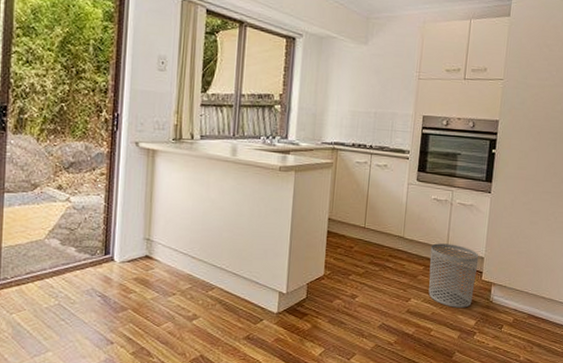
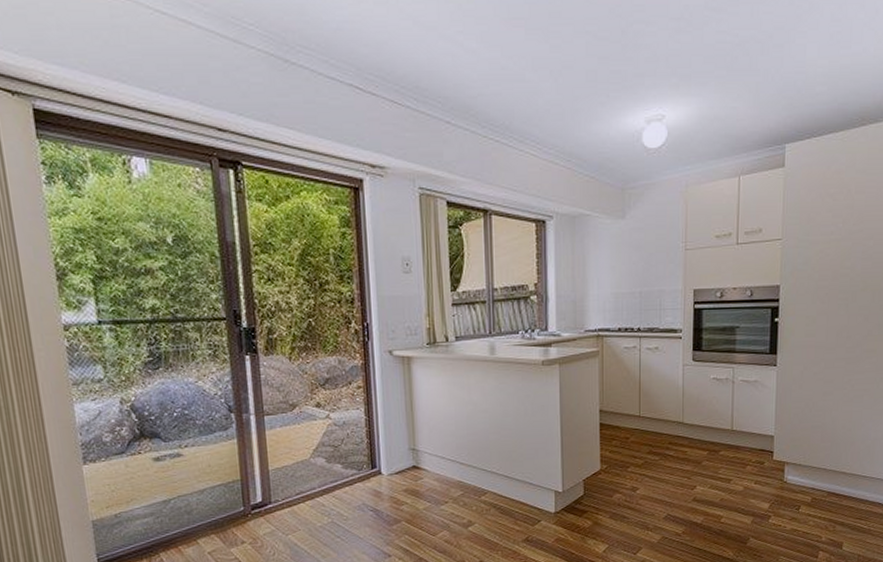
waste bin: present [428,243,479,308] -> none [713,424,768,492]

